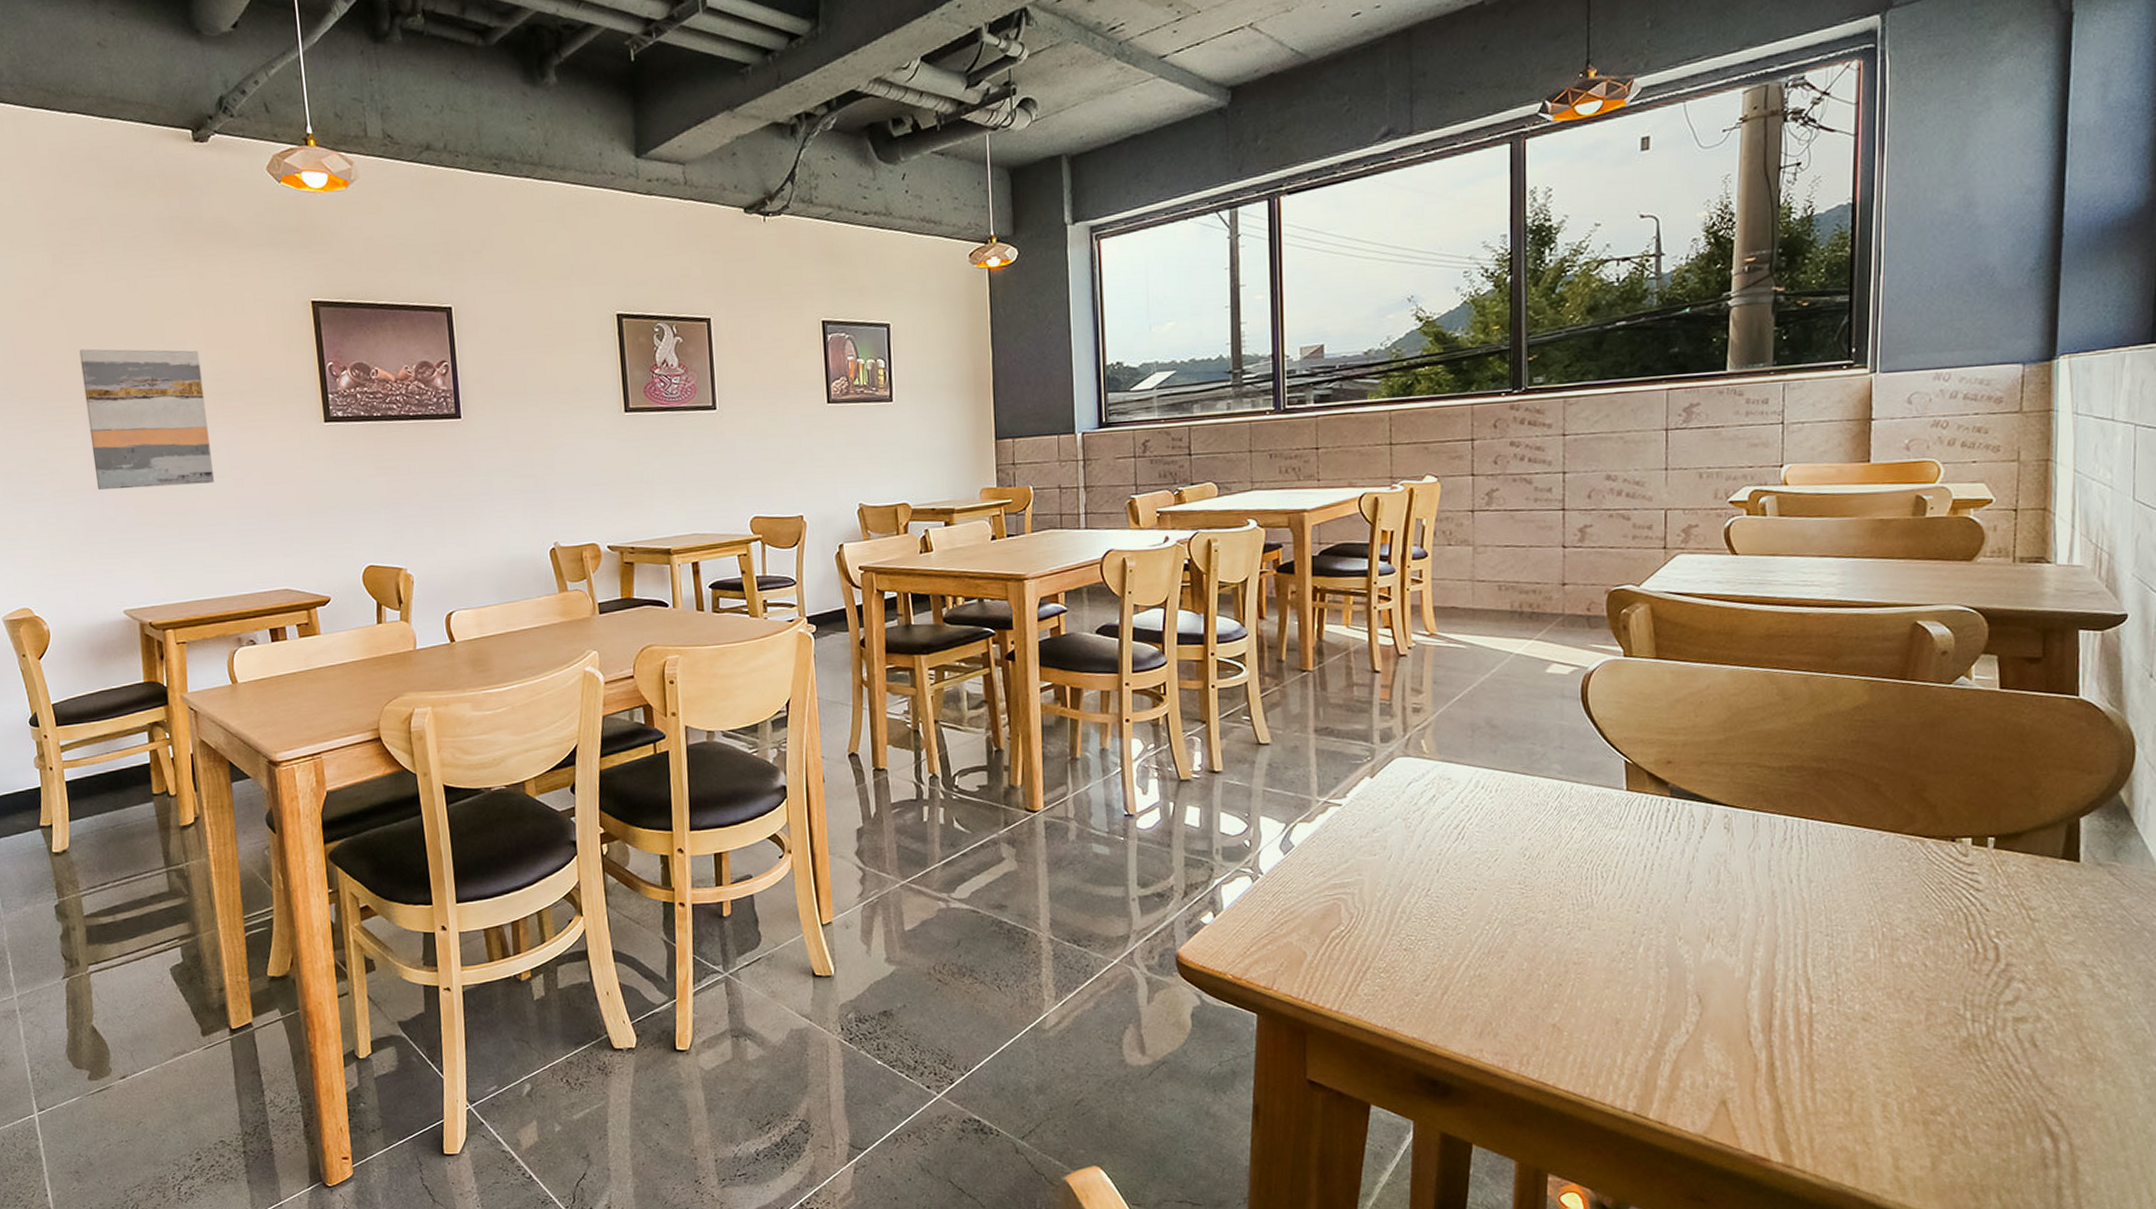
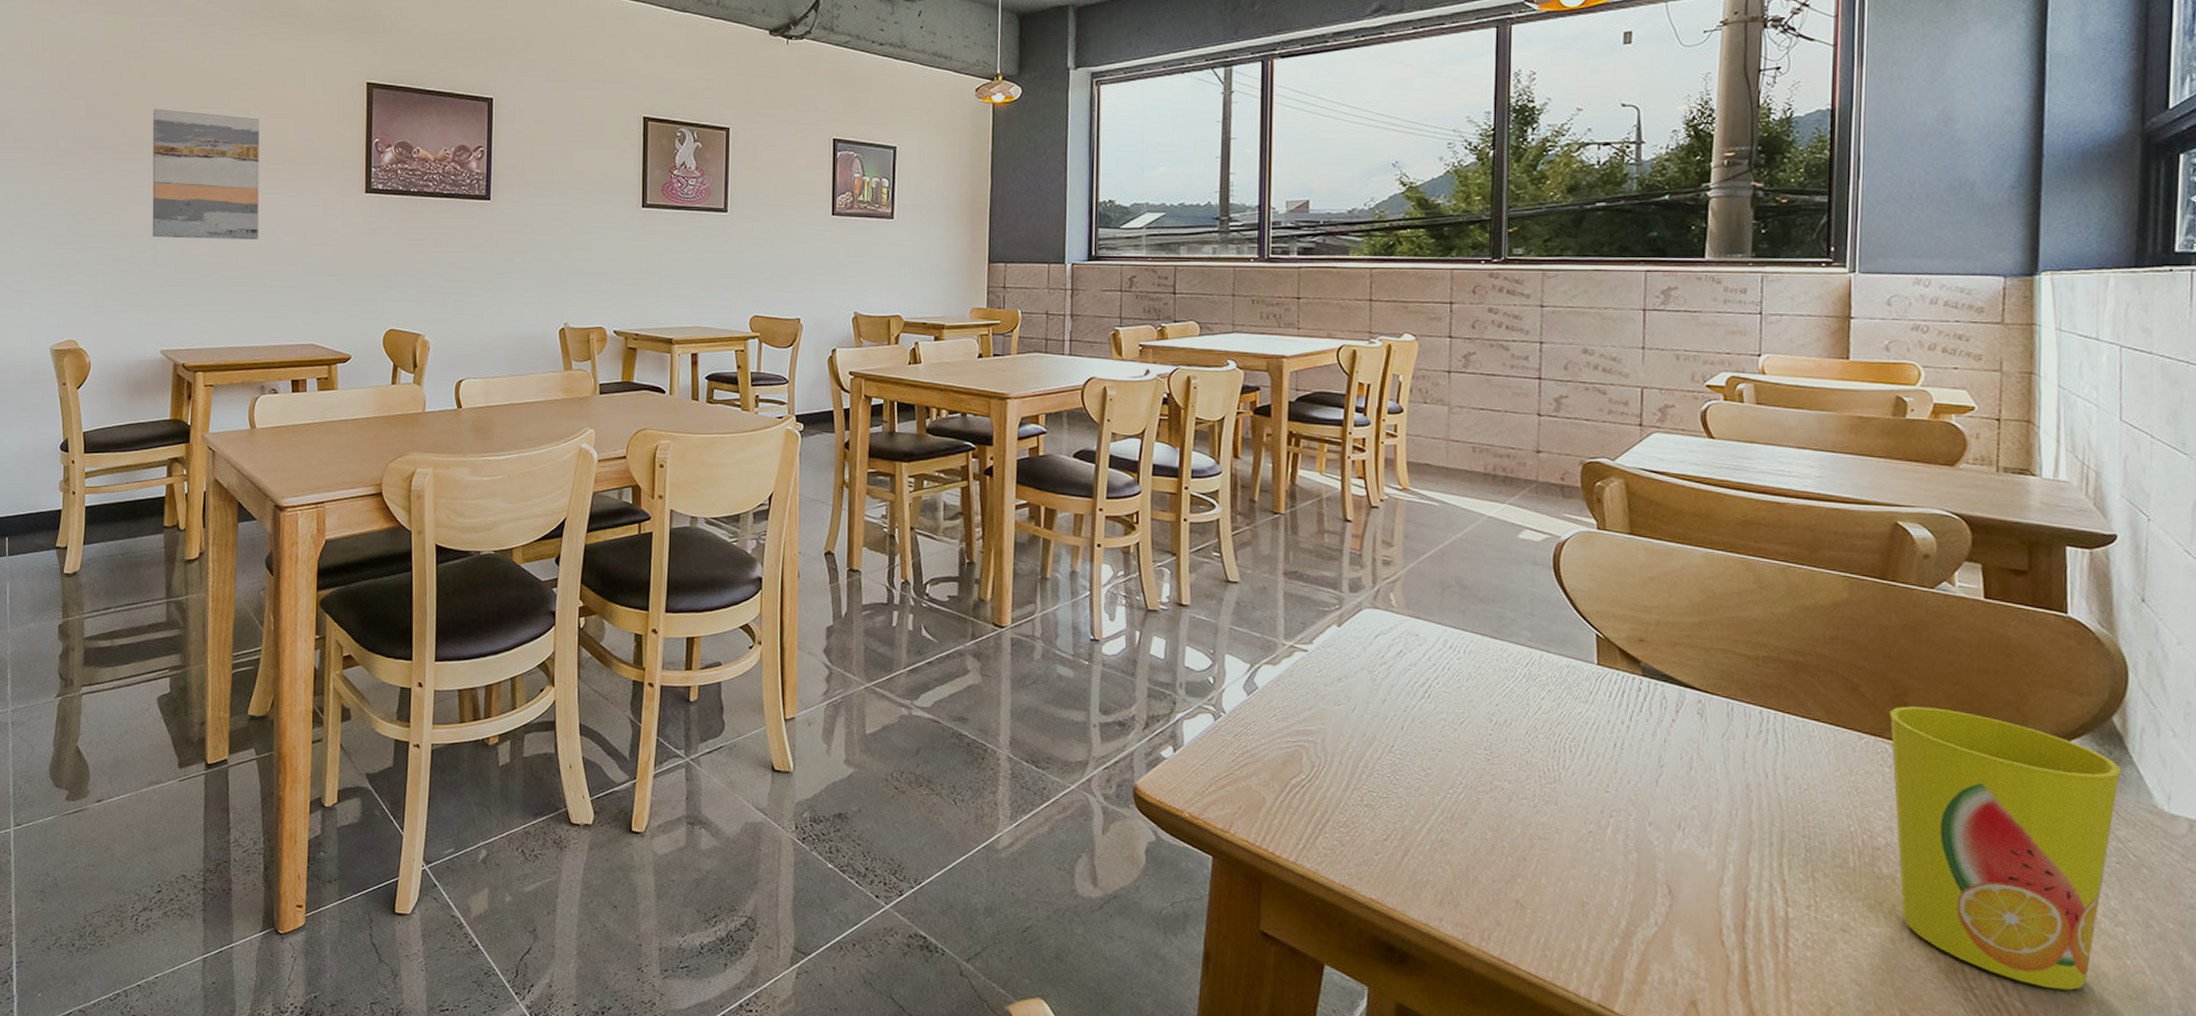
cup: none [1907,799,2128,1053] -> present [1888,706,2122,991]

